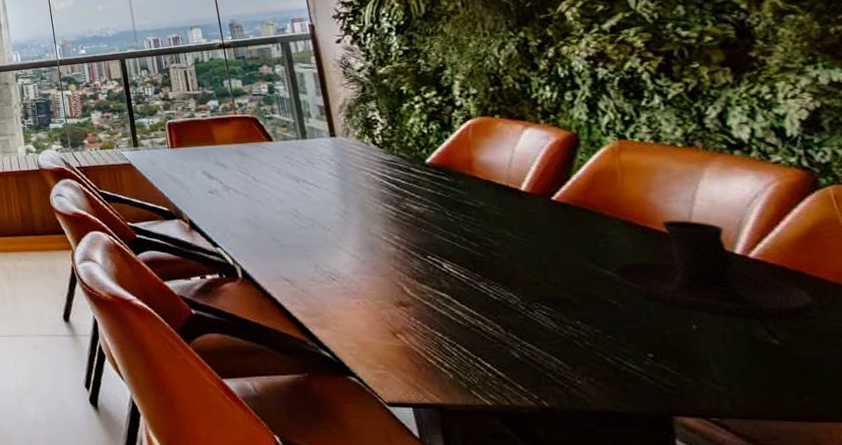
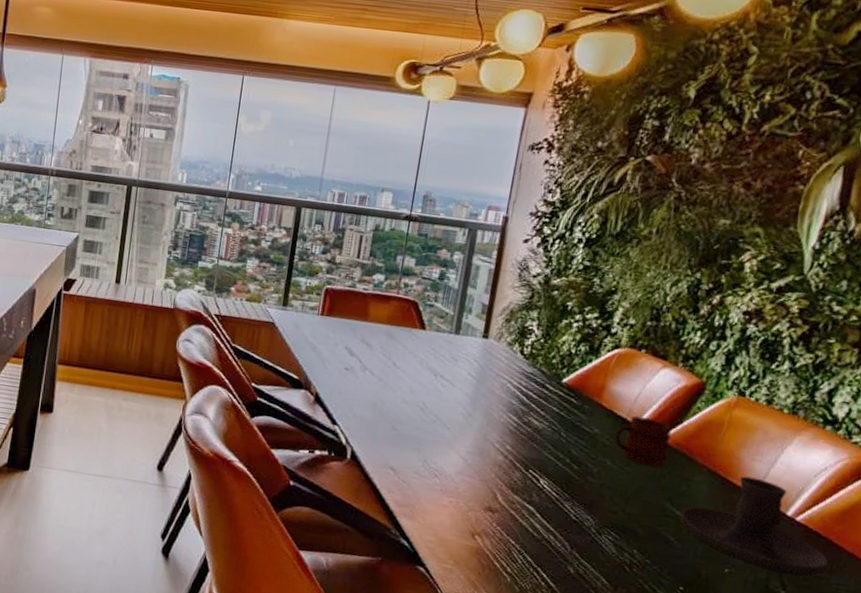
mug: none [502,180,570,229] -> present [614,416,673,468]

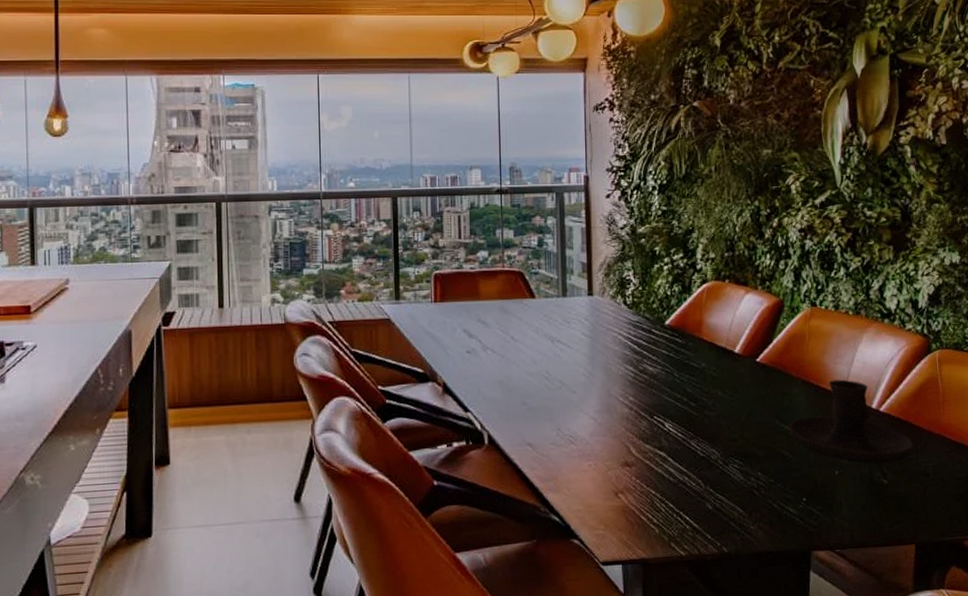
mug: present [614,416,673,468] -> none [719,343,767,389]

